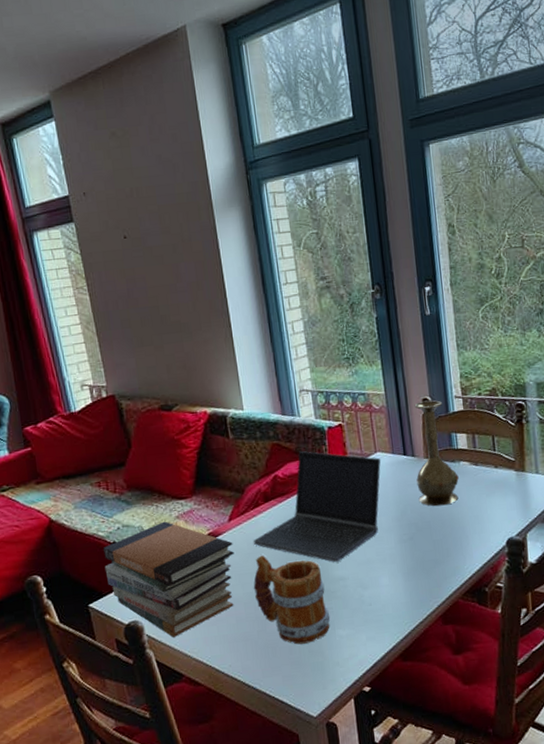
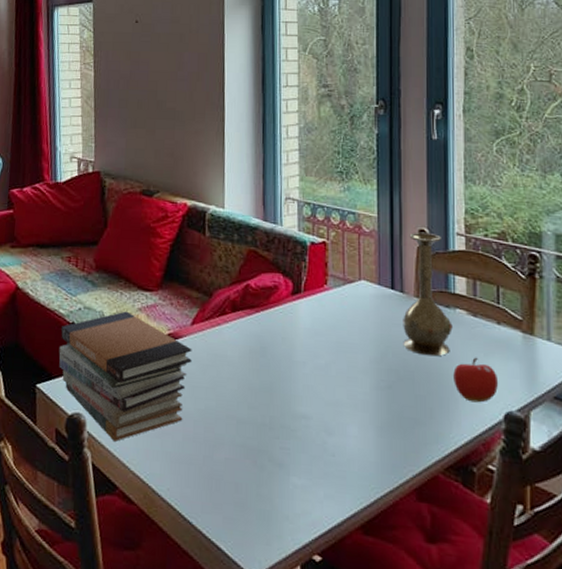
mug: present [253,555,331,645] -> none [206,369,286,485]
laptop computer: present [254,451,381,563] -> none [214,262,365,397]
fruit: none [462,499,500,537] -> present [453,357,499,403]

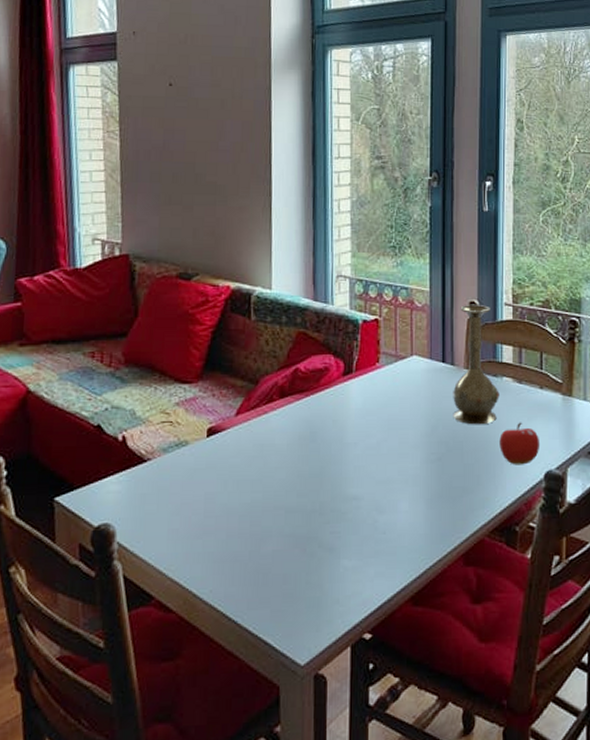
book stack: present [59,311,192,442] -> none [81,407,237,549]

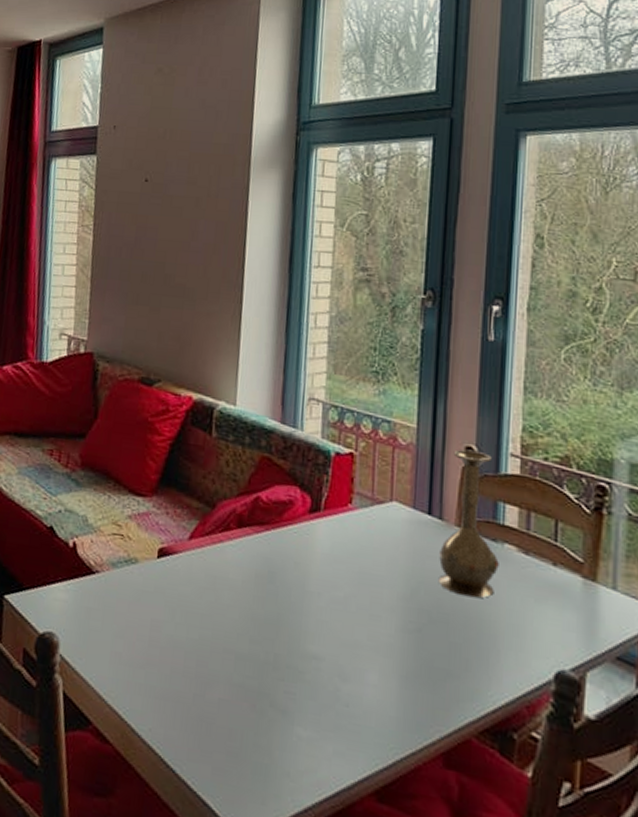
fruit: present [499,422,541,465] -> none [496,602,551,658]

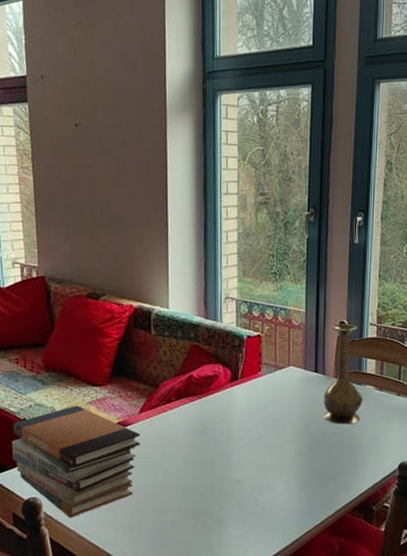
book stack: none [32,517,188,669] -> present [11,405,141,518]

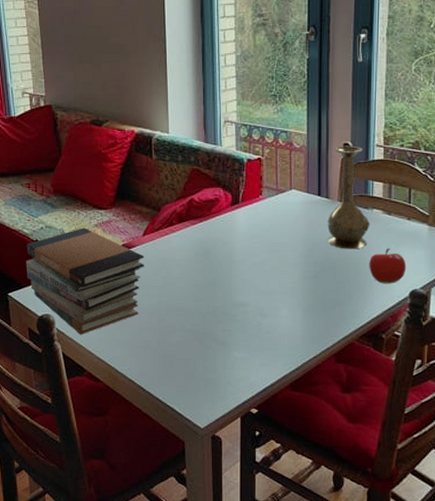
fruit: none [361,422,396,457] -> present [369,248,407,284]

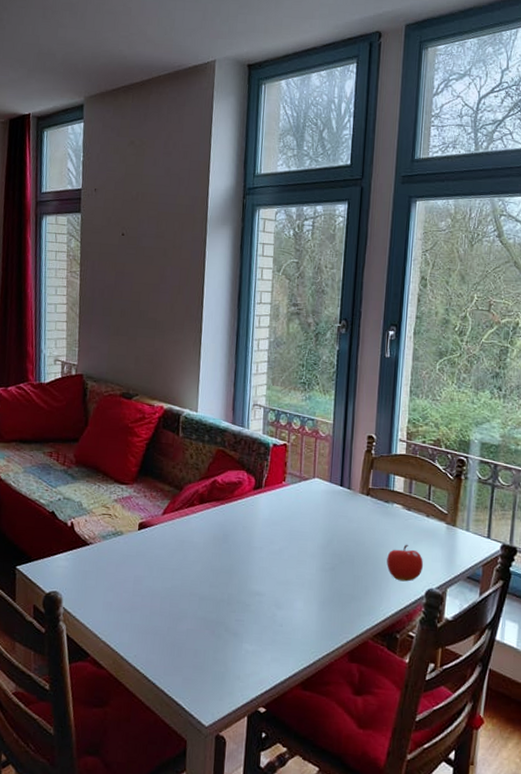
book stack: present [26,227,145,335] -> none [38,501,162,616]
vase: present [327,145,370,249] -> none [347,437,390,543]

